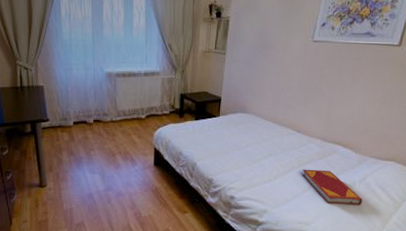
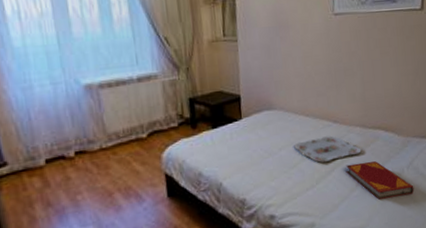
serving tray: none [259,142,319,163] -> present [294,136,362,163]

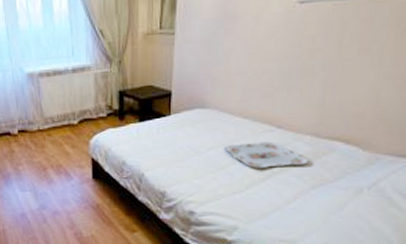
hardback book: present [346,161,414,200] -> none [283,174,374,218]

